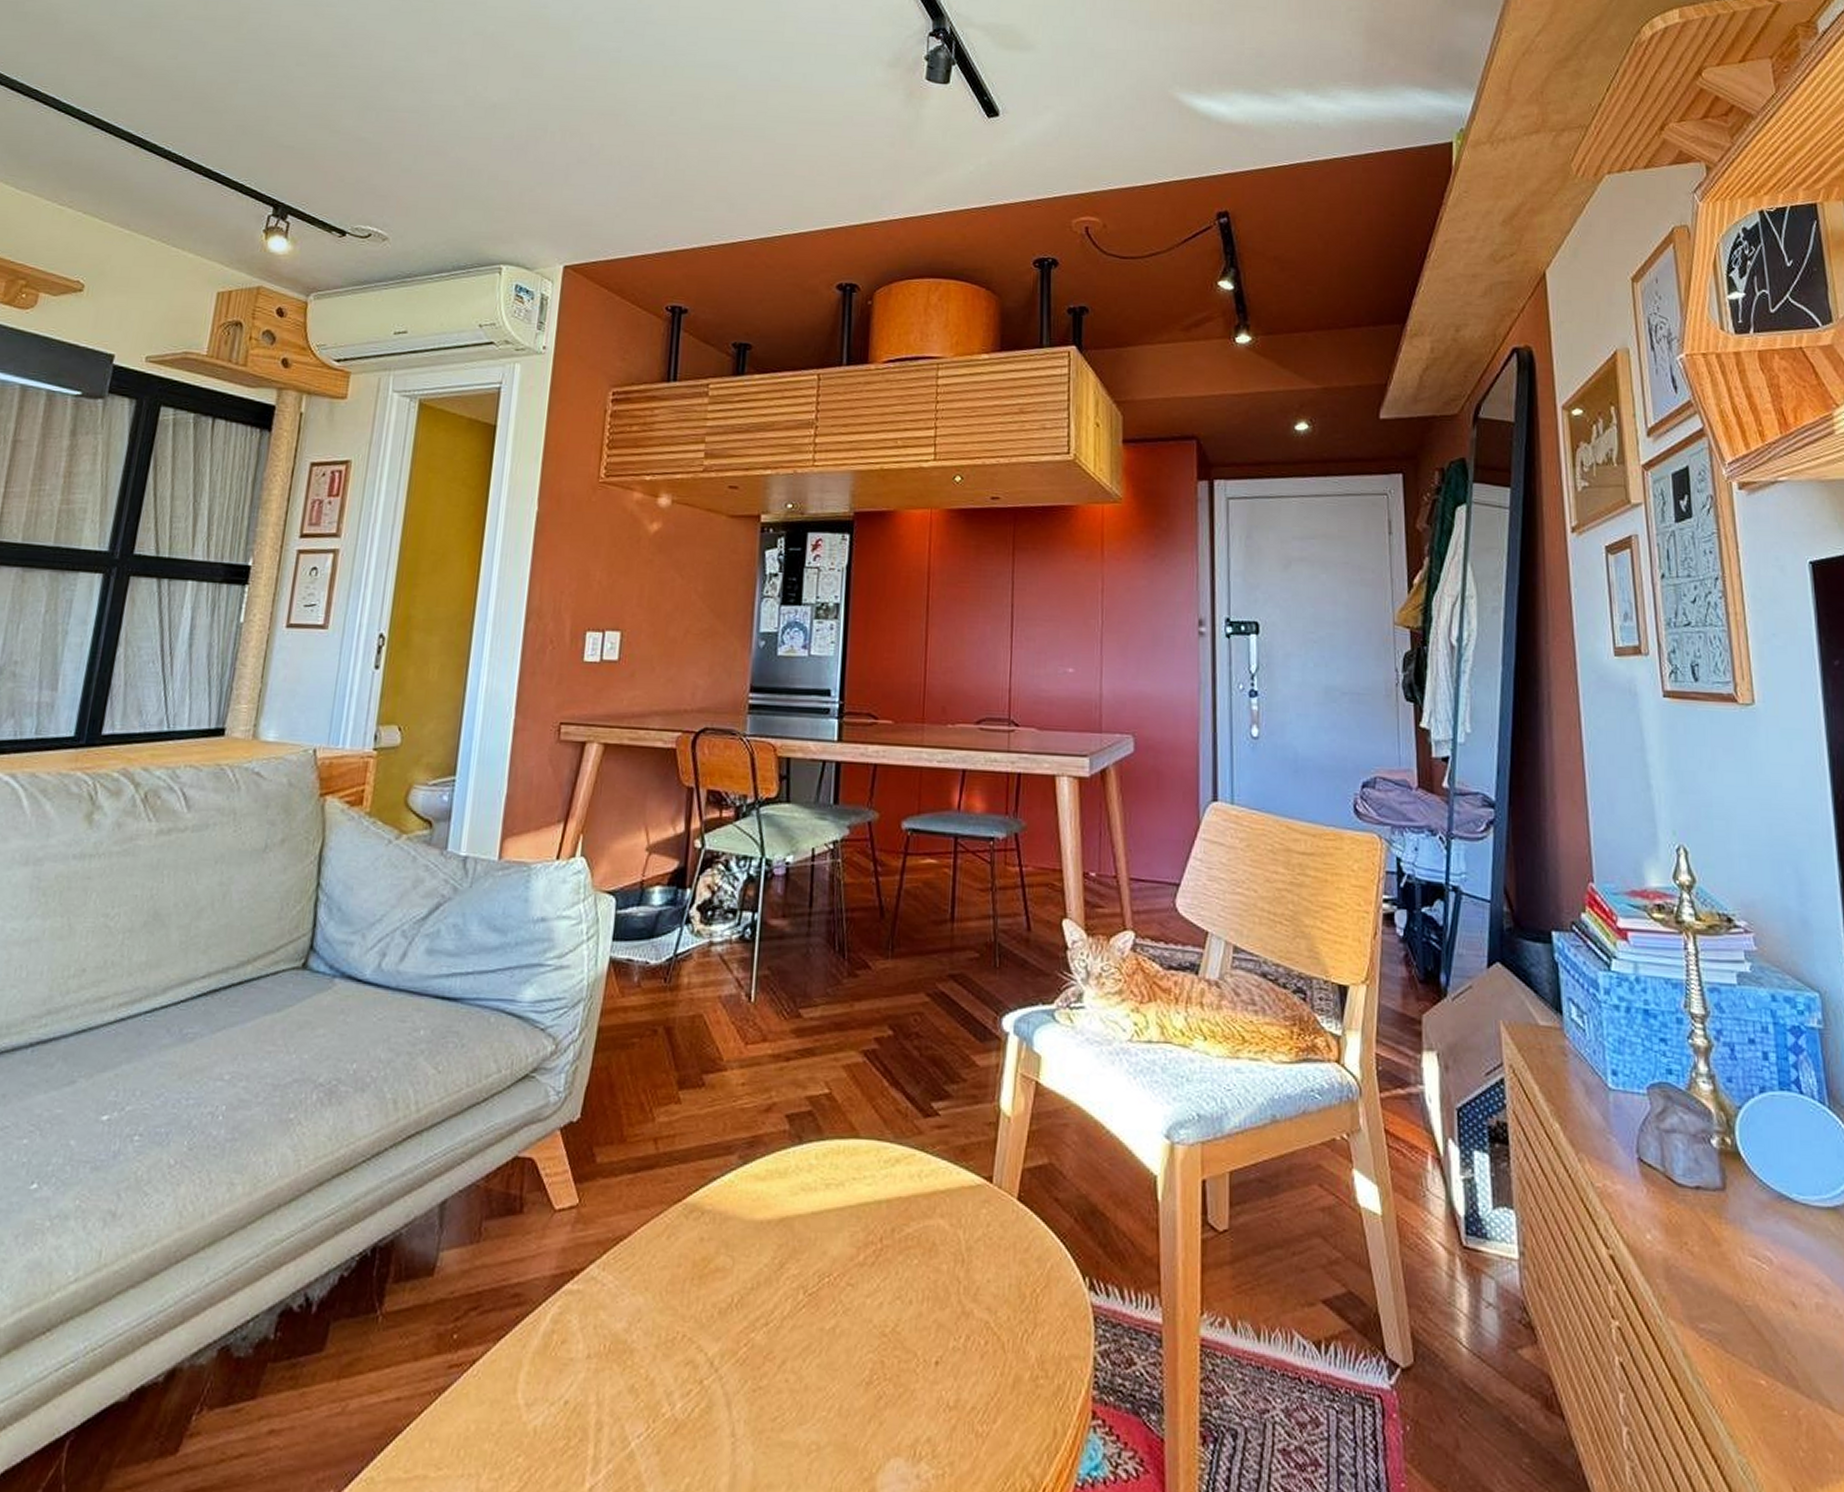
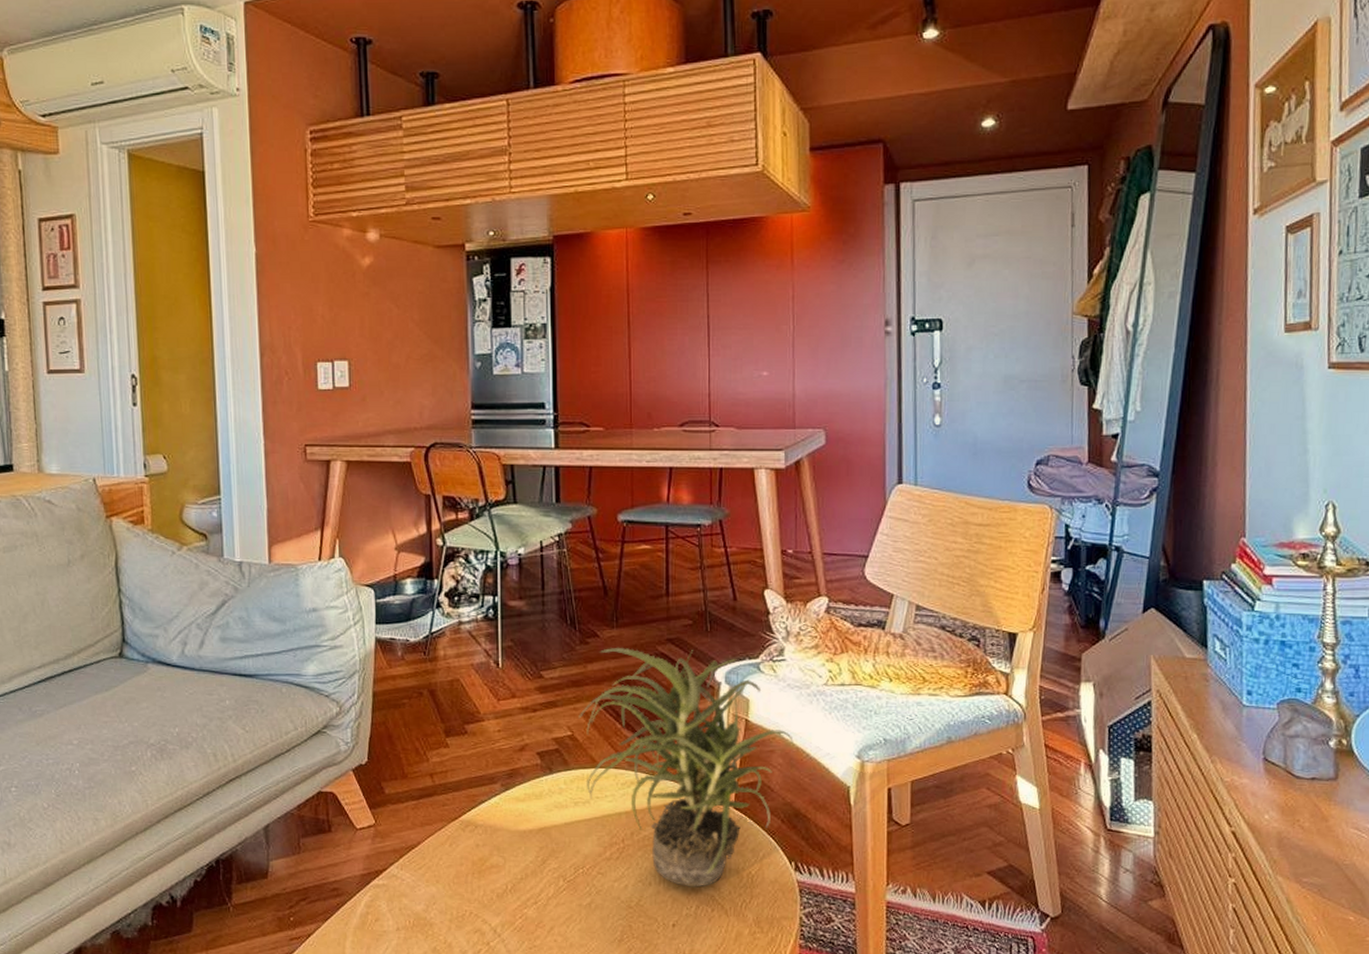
potted plant: none [839,982,1091,1309] -> present [579,647,794,887]

